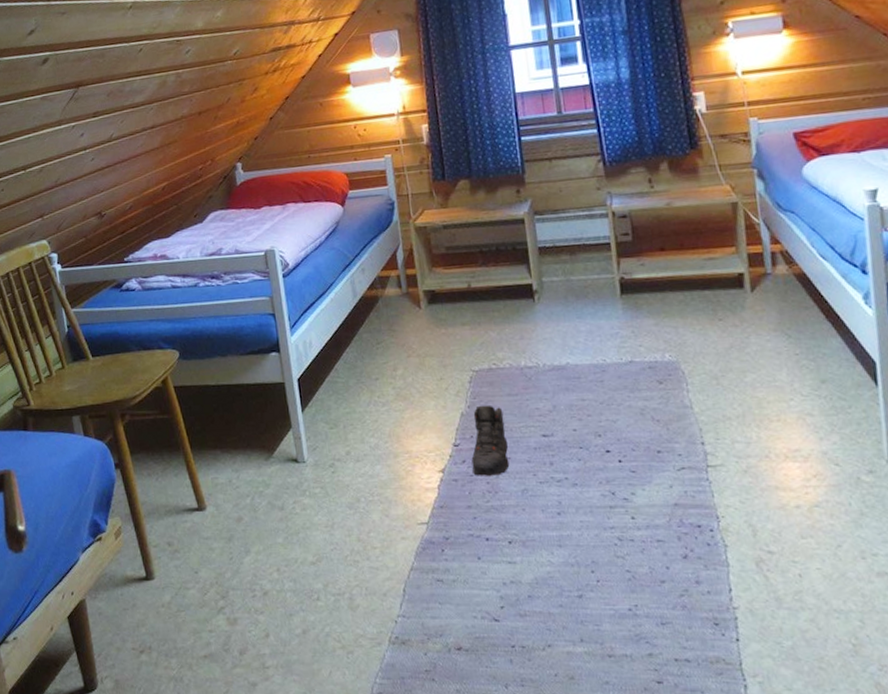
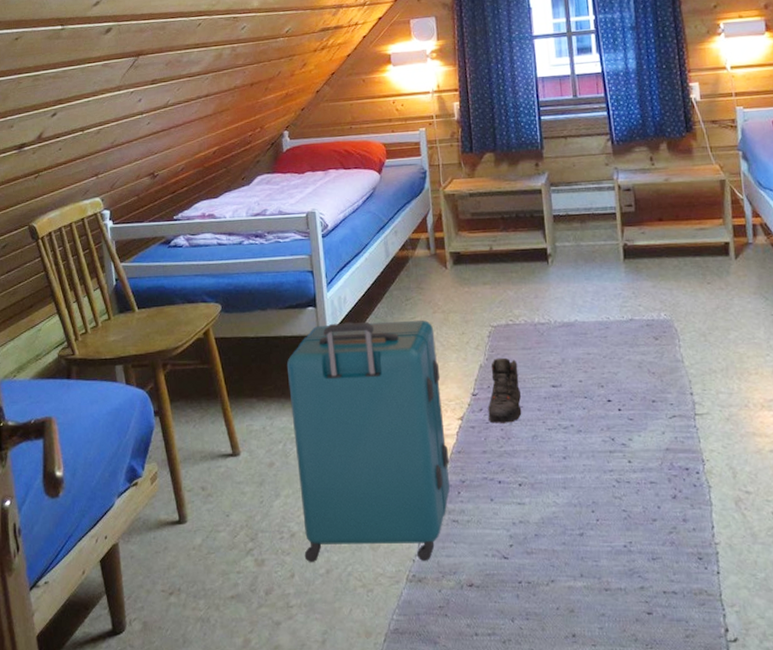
suitcase: none [251,365,433,622] -> present [286,320,450,562]

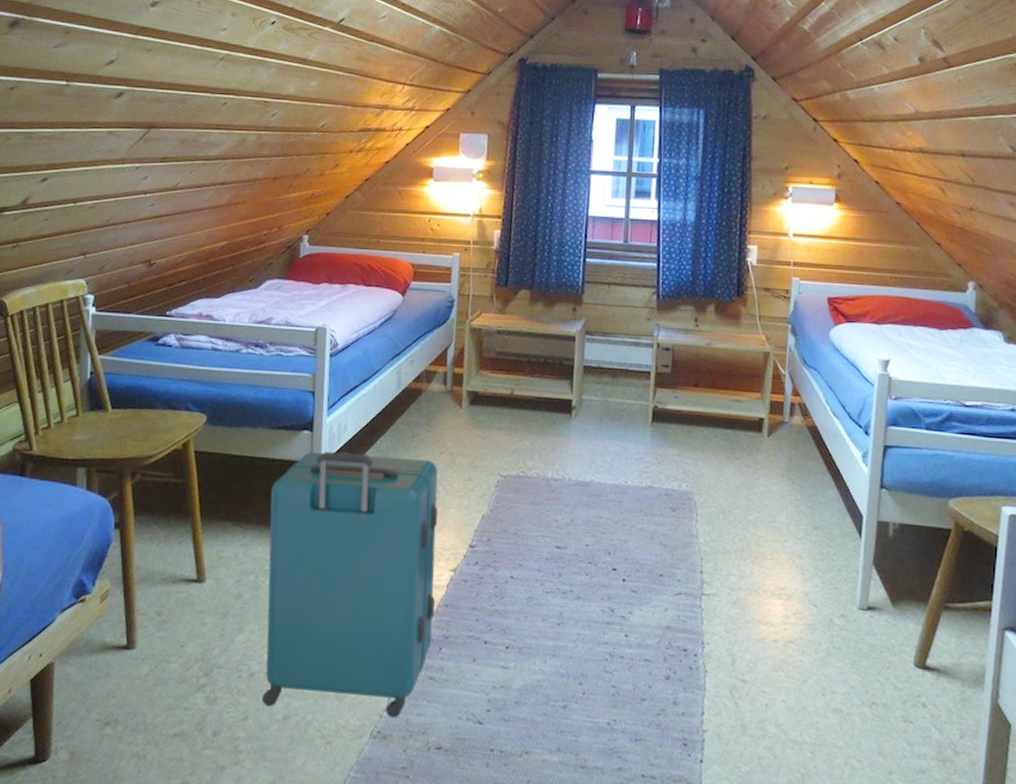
hiking boot: present [488,357,522,424] -> none [483,510,523,581]

